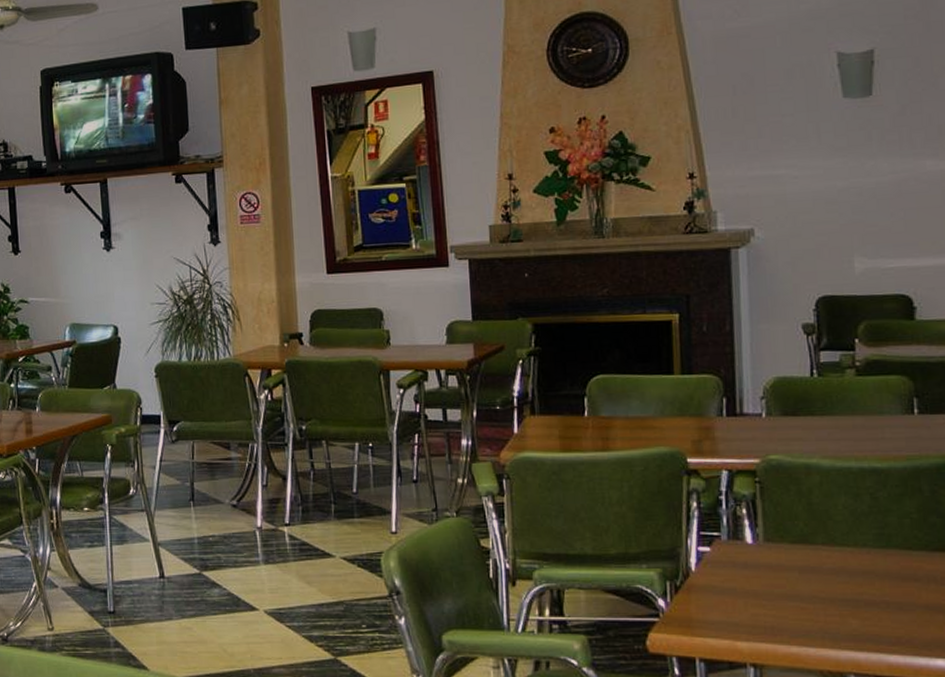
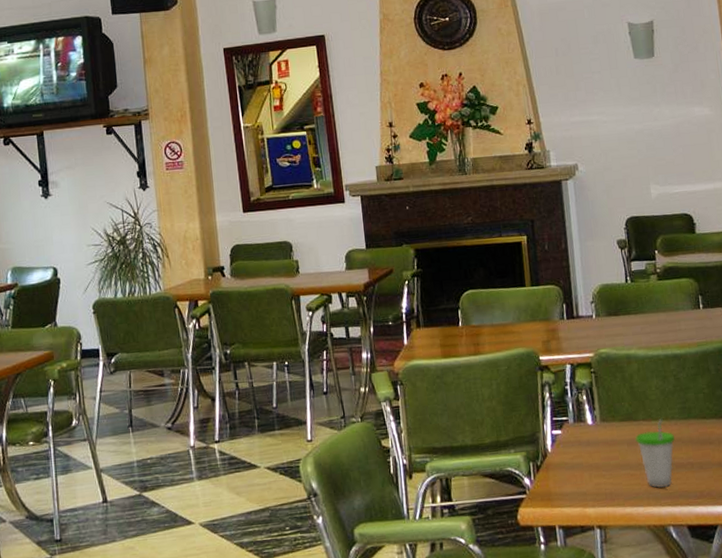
cup: none [810,543,865,627] -> present [635,417,675,488]

